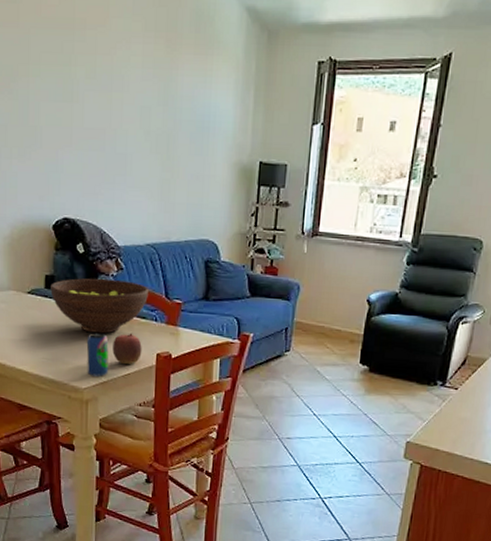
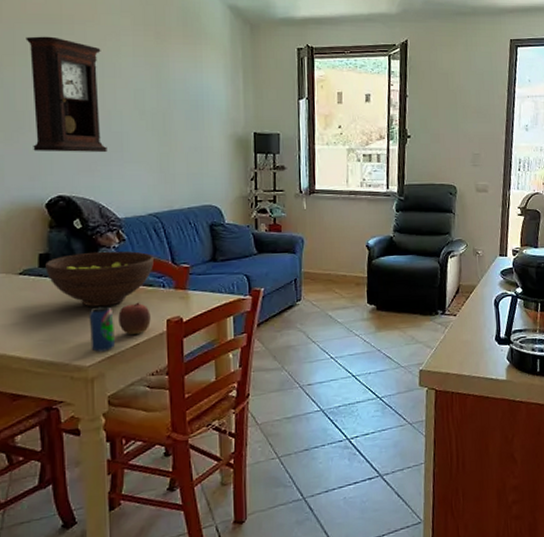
pendulum clock: none [40,43,112,176] -> present [26,36,107,153]

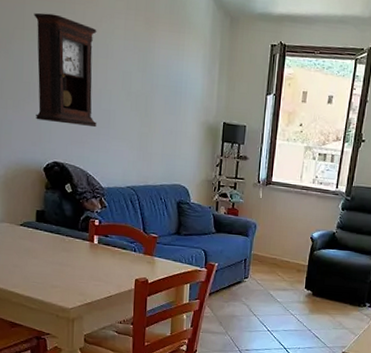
fruit bowl: present [45,251,154,307] -> none [41,214,128,262]
beverage can: present [89,306,115,352] -> none [73,261,93,299]
apple: present [118,302,151,336] -> none [96,261,123,289]

